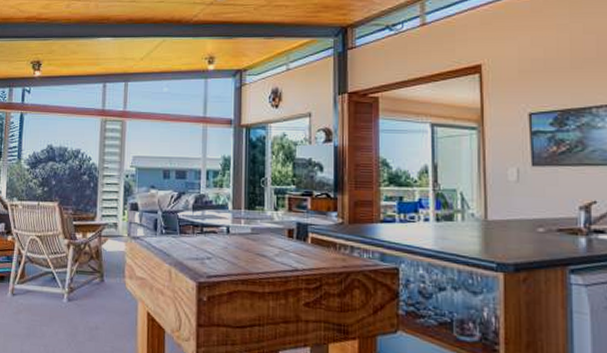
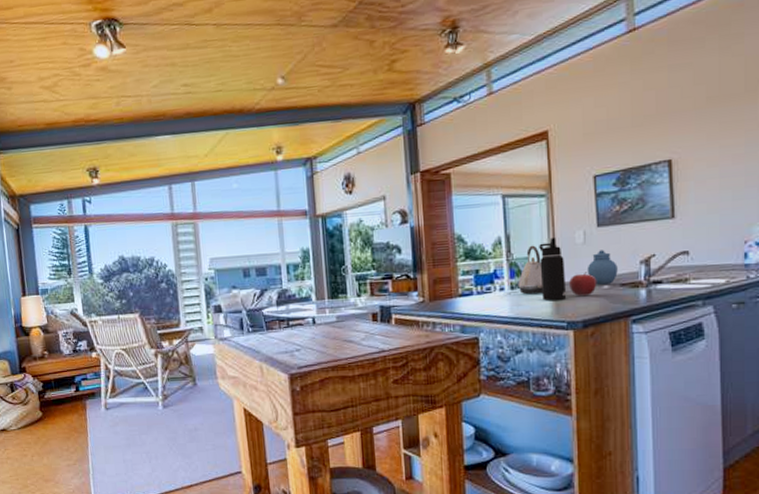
kettle: none [444,177,472,230] -> present [518,245,544,295]
water bottle: none [468,171,497,240] -> present [539,237,567,302]
fruit: none [500,212,531,238] -> present [569,272,597,297]
jar: none [520,190,554,228] -> present [587,250,618,285]

